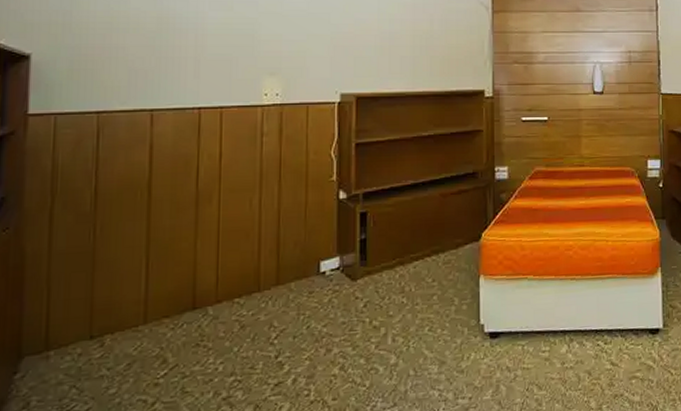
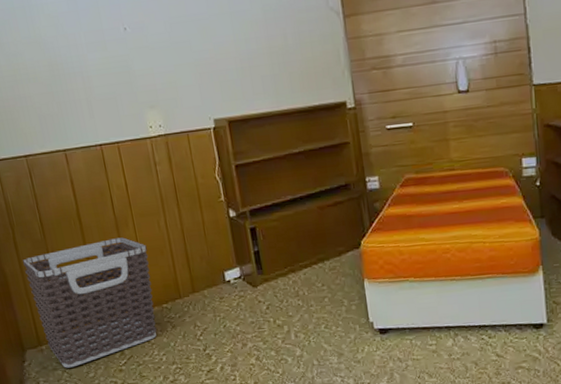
clothes hamper: none [54,215,229,382] -> present [23,237,157,368]

